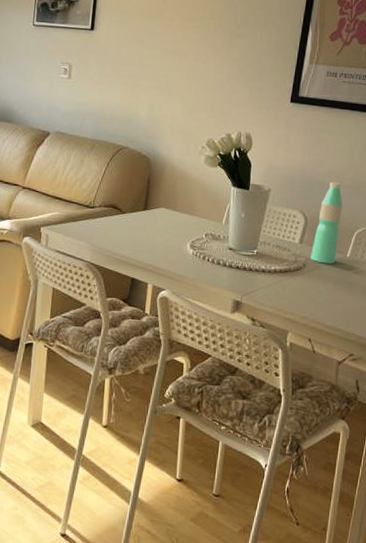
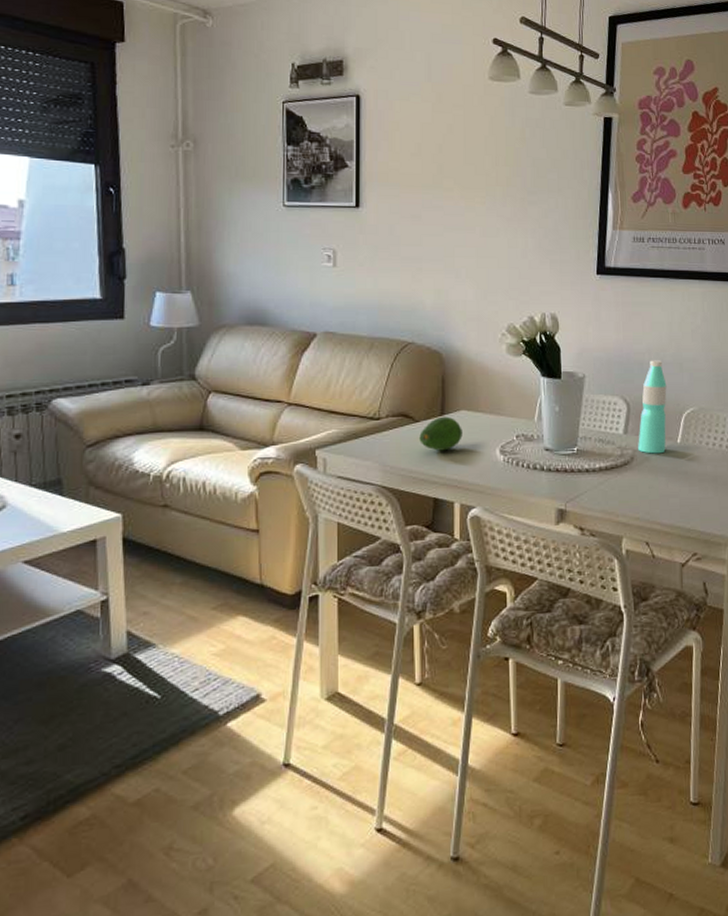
fruit: none [124,211,161,240] -> present [419,416,463,451]

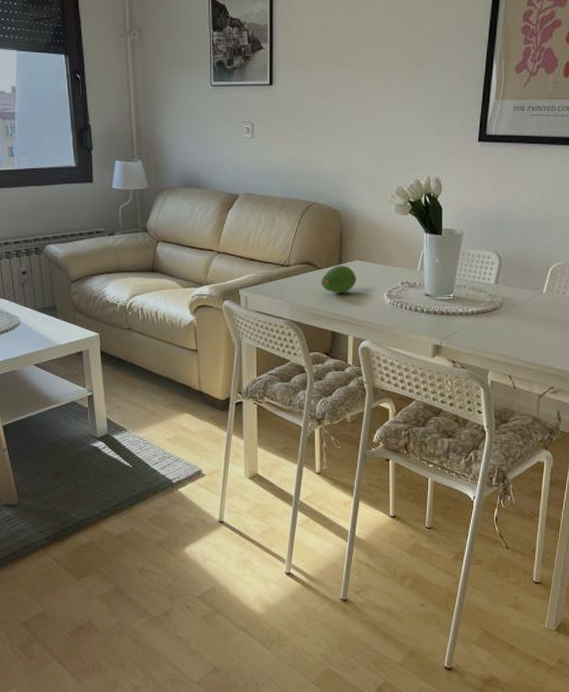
water bottle: present [638,360,667,454] -> none [507,219,537,302]

